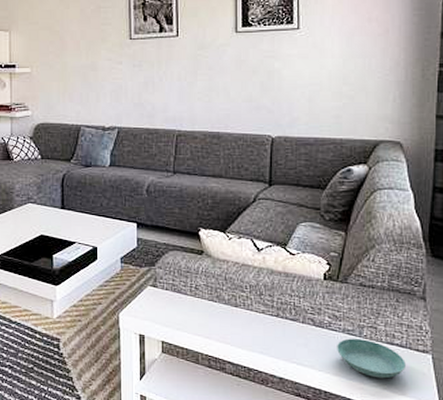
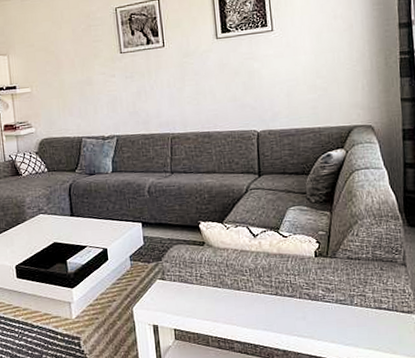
saucer: present [337,338,406,379] -> none [332,307,394,341]

